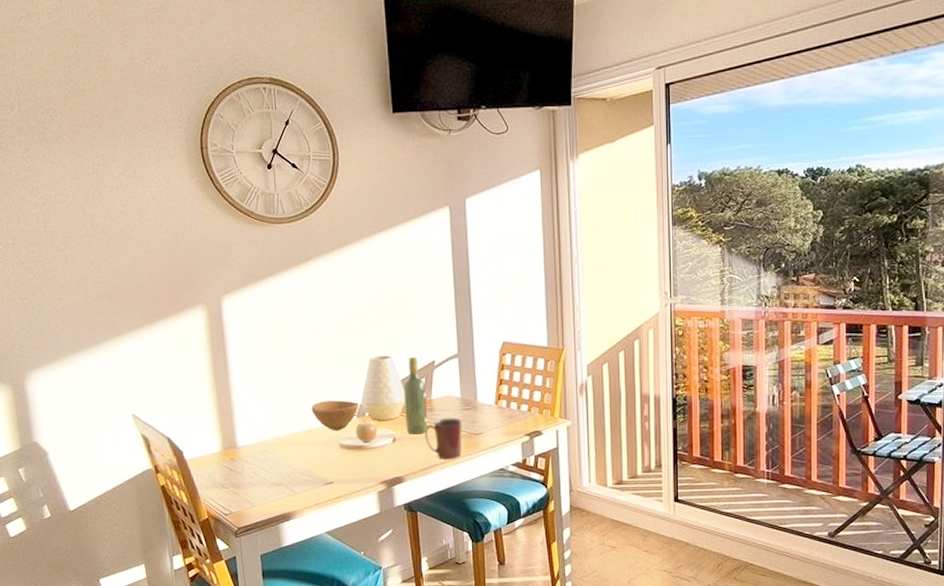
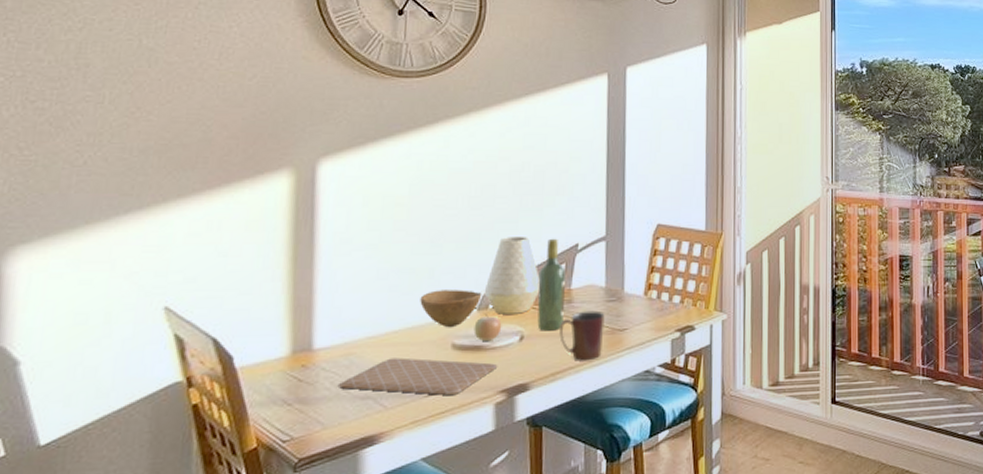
placemat: none [258,454,378,485] -> present [337,357,498,396]

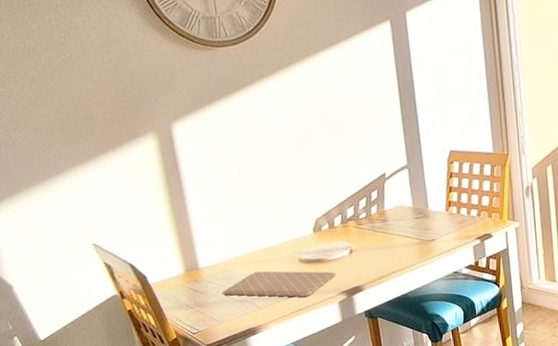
bowl: present [420,290,482,328] -> none [268,217,315,247]
fruit: present [473,313,502,341] -> none [313,234,335,255]
vase: present [484,237,540,314] -> none [316,170,359,234]
wine bottle: present [537,238,566,331] -> none [356,170,383,245]
mug: present [559,310,605,360] -> none [380,226,417,266]

